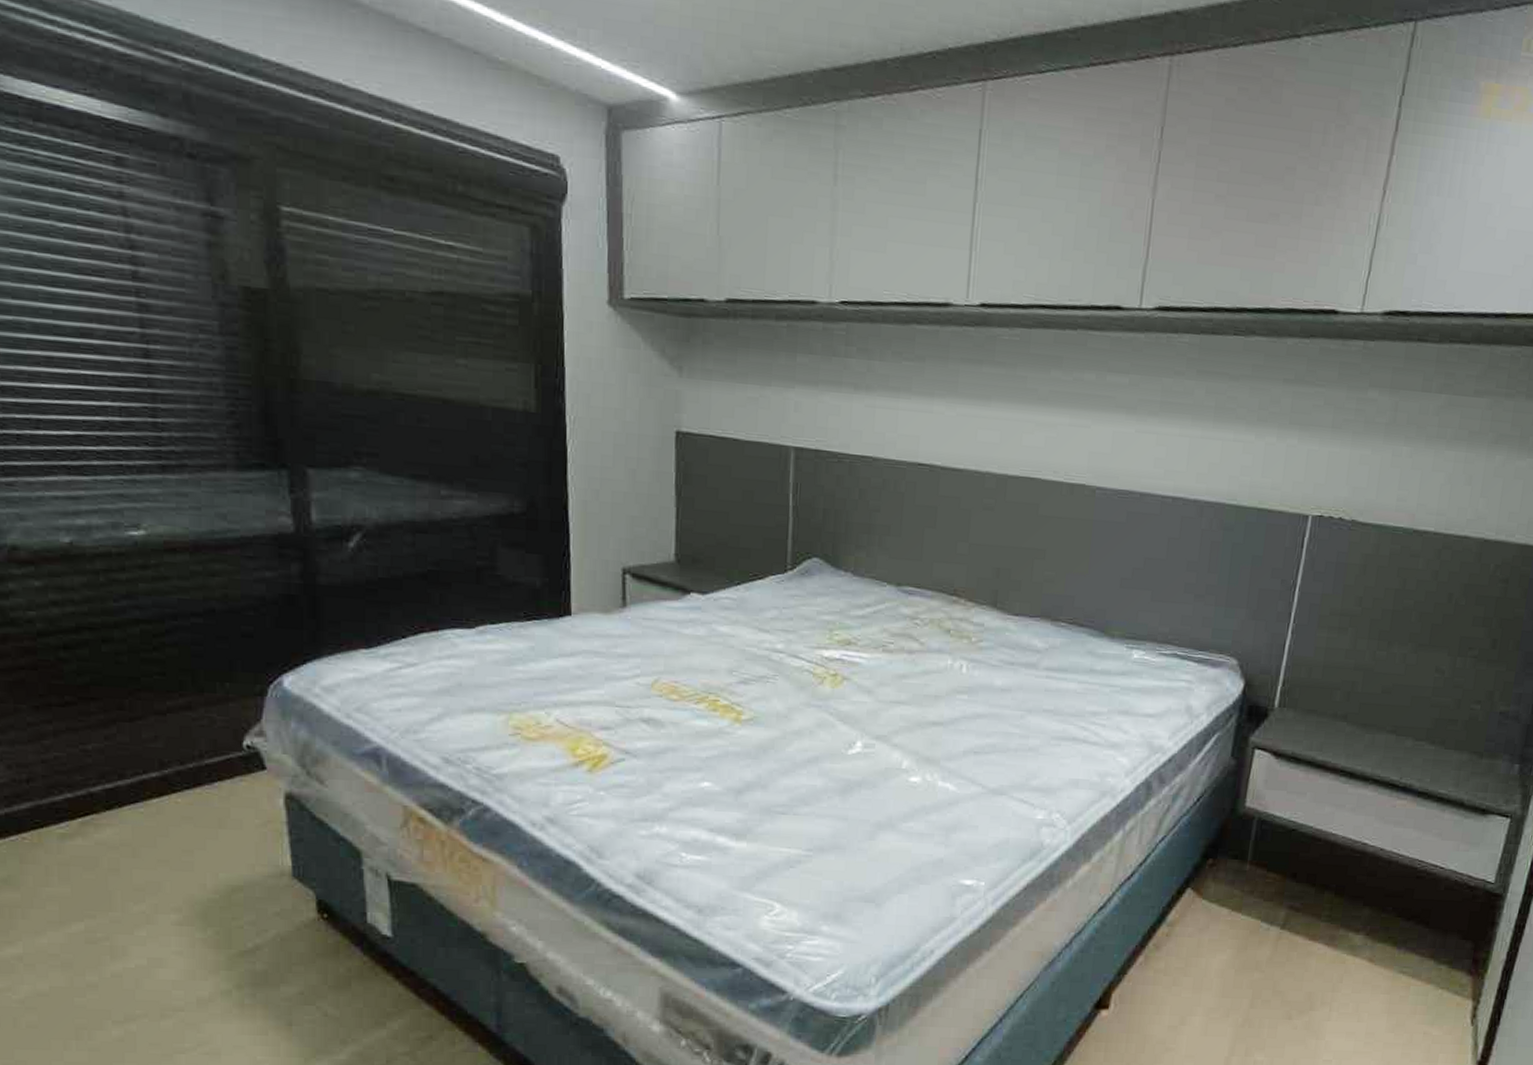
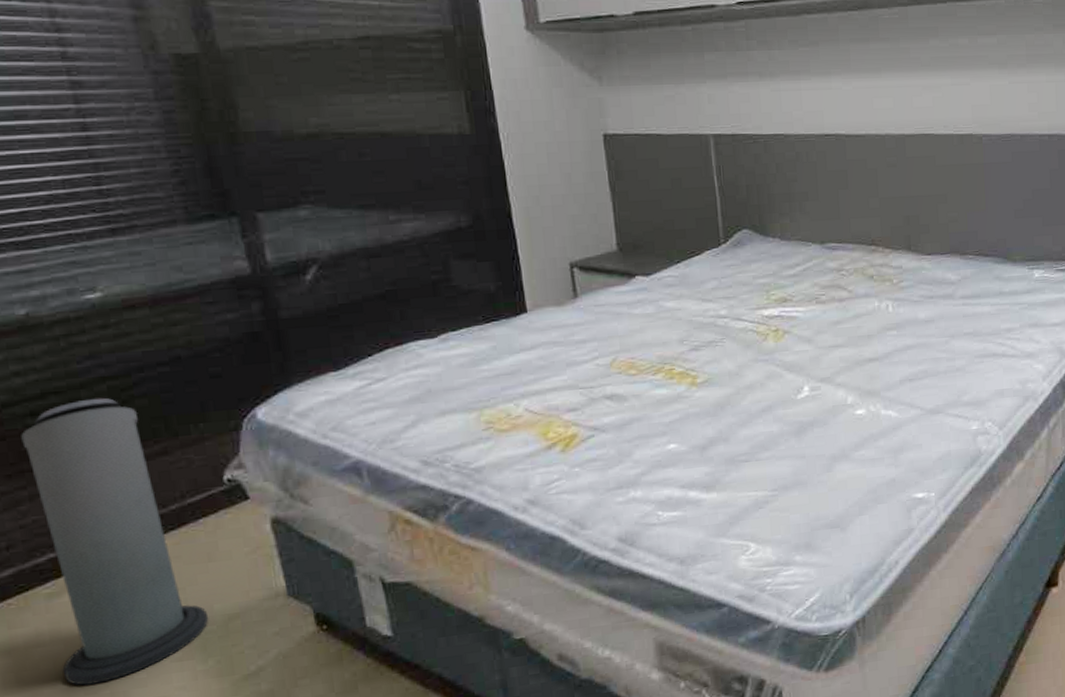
air purifier: none [52,640,213,934] -> present [21,397,209,686]

